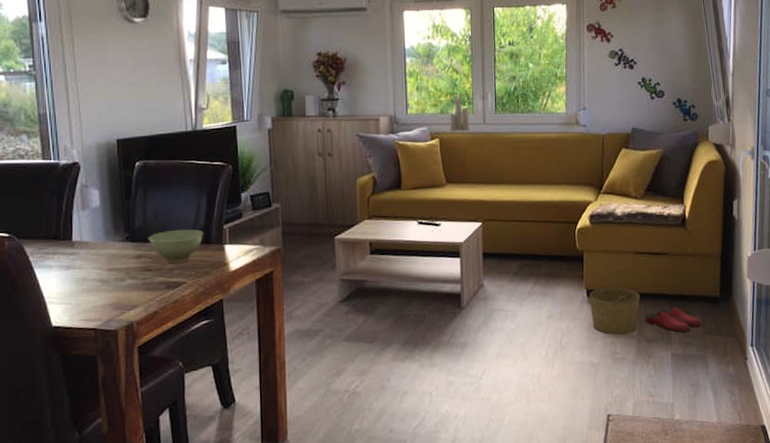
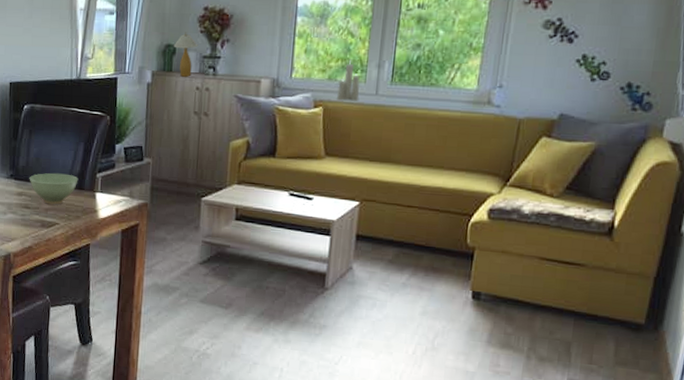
table lamp: none [290,77,316,120] -> present [173,32,198,77]
basket: present [589,282,641,335] -> none [473,286,539,347]
slippers: present [645,307,702,333] -> none [540,326,615,358]

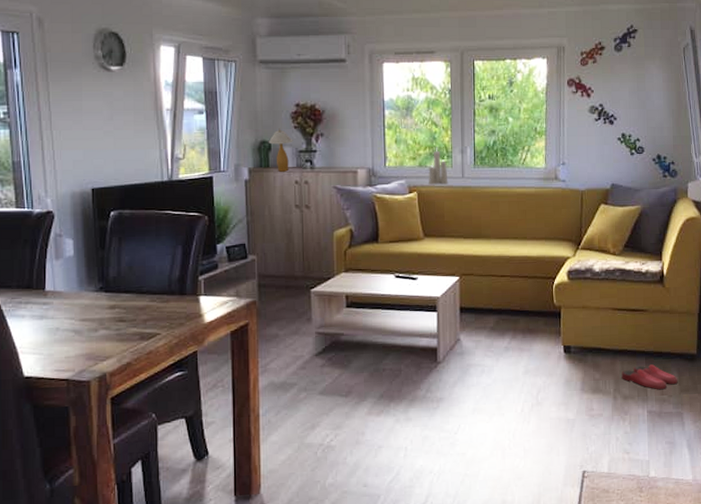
bowl: present [29,173,79,205] -> none [122,280,179,315]
slippers: none [540,326,615,358] -> present [621,364,678,390]

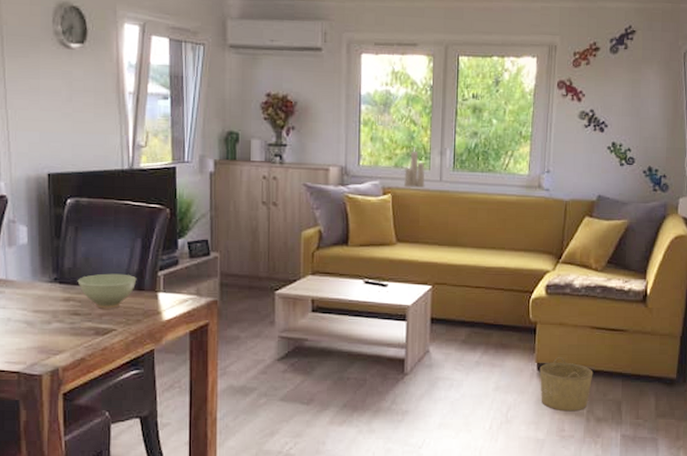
bowl: none [122,280,179,315] -> present [77,273,137,309]
table lamp: present [268,128,293,172] -> none [236,119,263,166]
basket: none [566,338,618,391] -> present [539,356,594,412]
slippers: present [621,364,678,390] -> none [596,387,655,414]

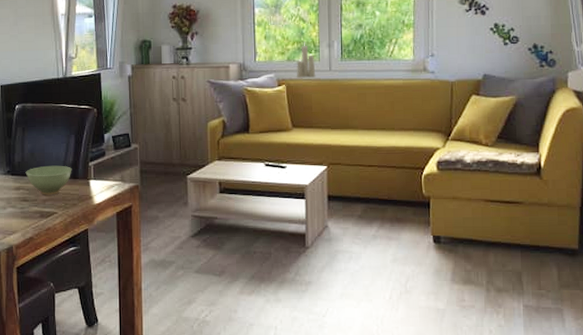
basket: present [539,356,594,412] -> none [435,229,491,282]

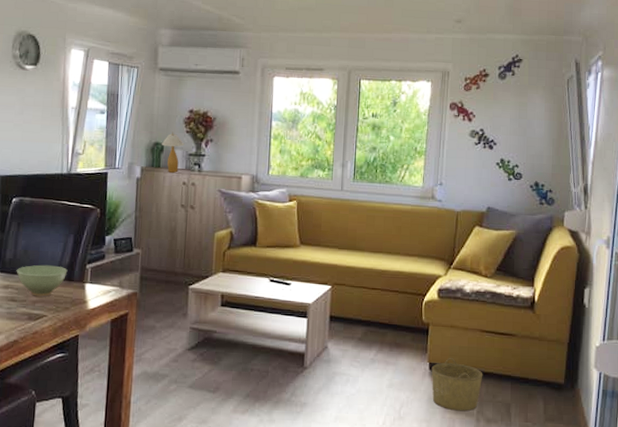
table lamp: none [148,28,171,68] -> present [161,132,185,173]
candle: present [297,43,316,78] -> none [309,160,328,196]
basket: none [435,229,491,282] -> present [431,357,483,412]

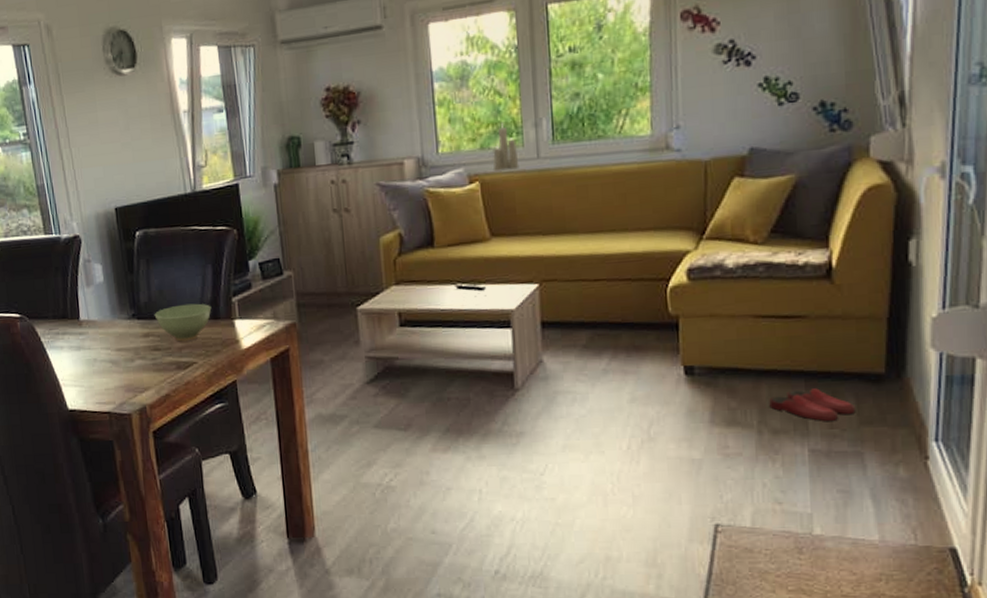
table lamp: present [161,132,185,173] -> none [297,119,326,171]
candle: none [309,160,328,196] -> present [493,123,520,171]
basket: present [431,357,483,412] -> none [687,355,763,424]
slippers: none [486,390,543,417] -> present [769,388,856,422]

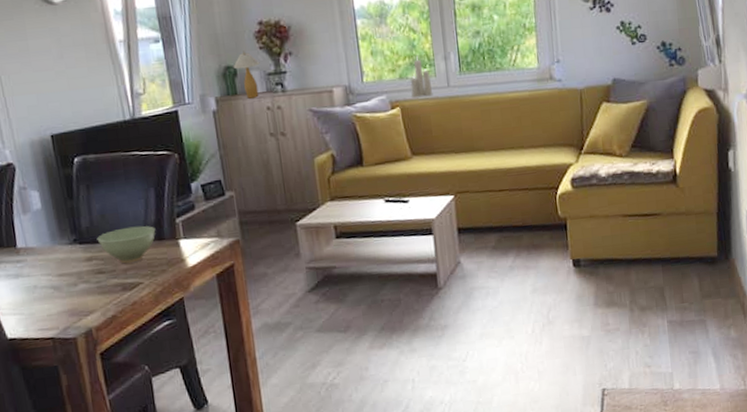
table lamp: none [297,119,326,171] -> present [233,50,260,99]
slippers: present [769,388,856,422] -> none [637,271,699,298]

